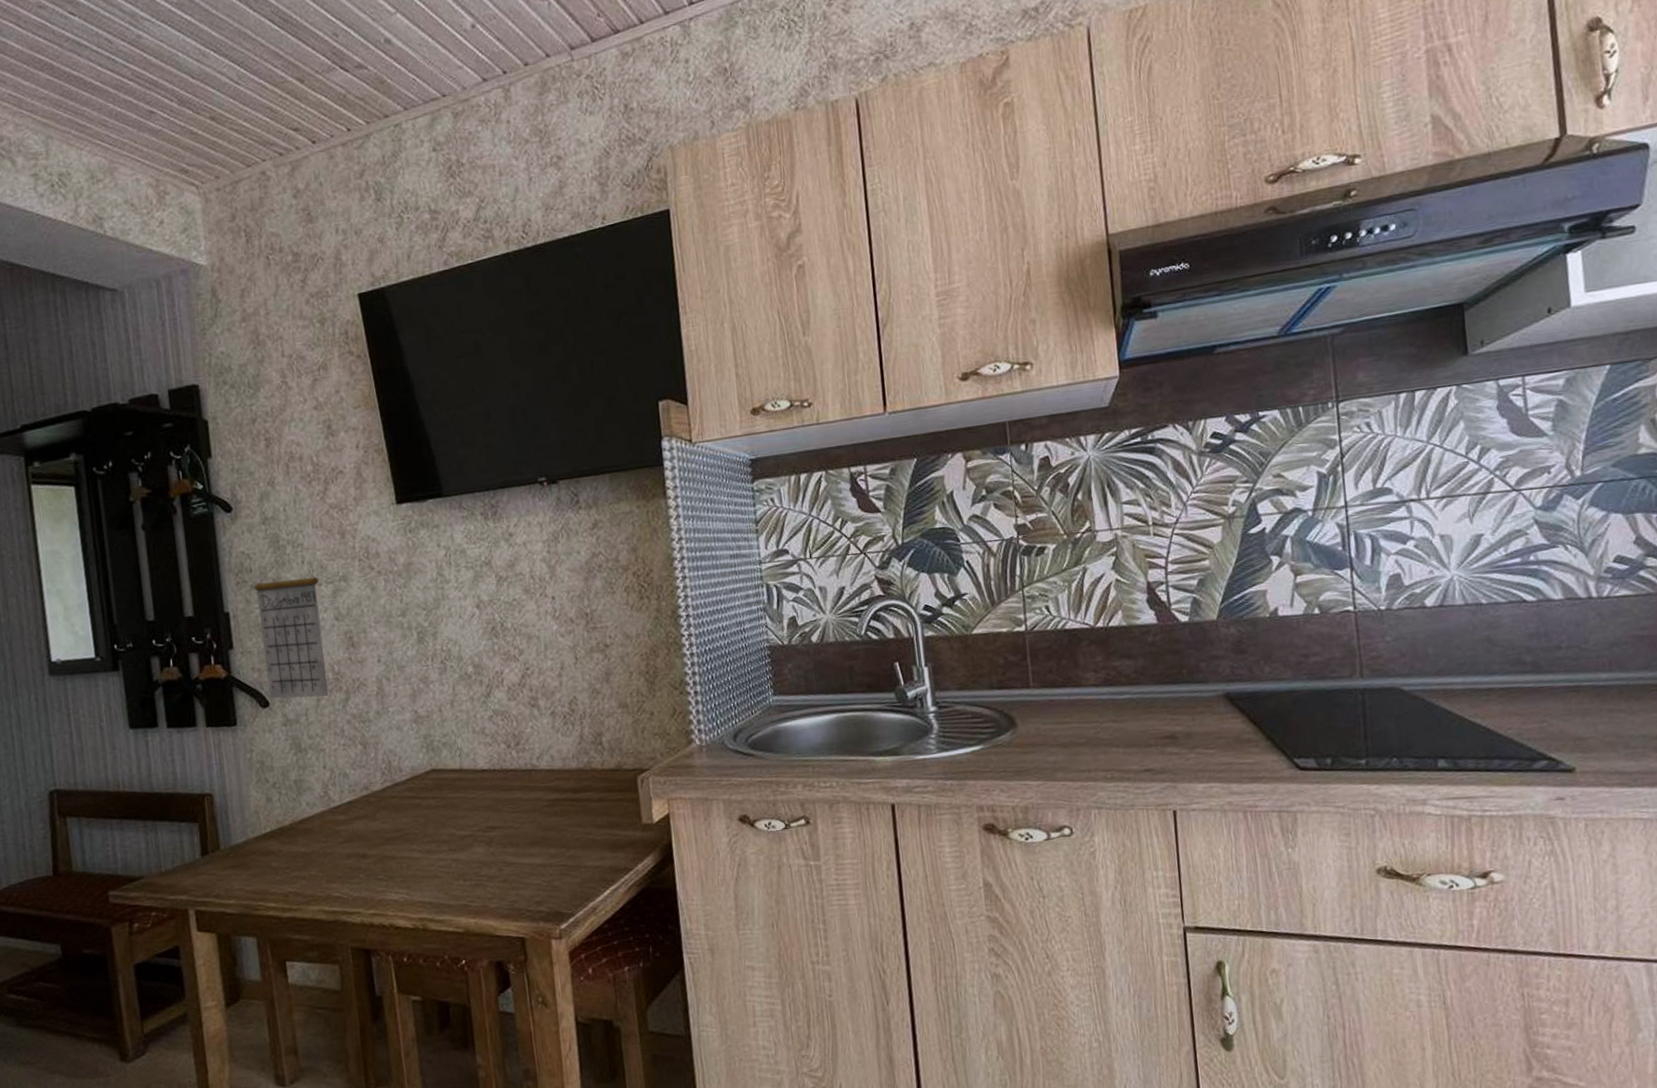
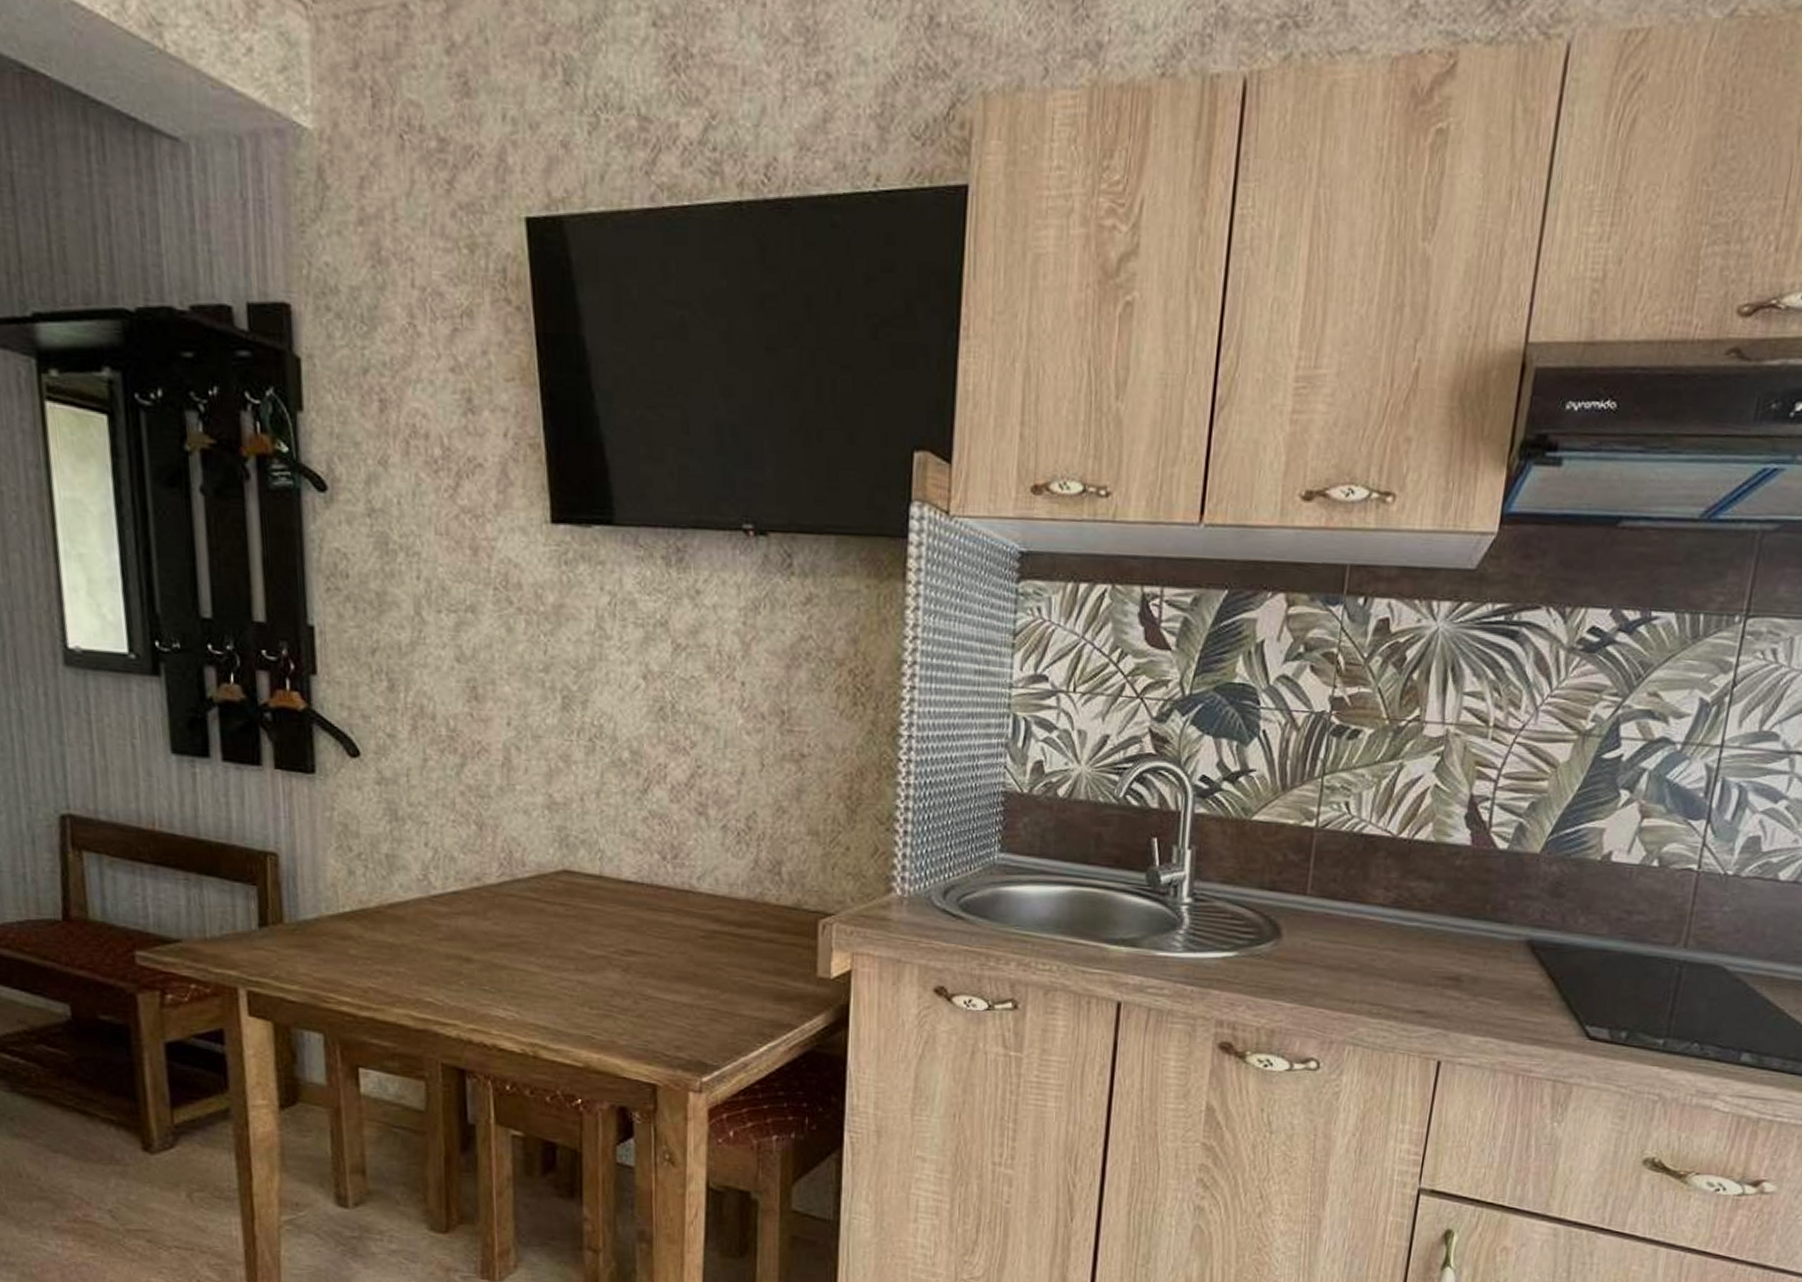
calendar: present [254,553,328,699] -> none [350,561,439,758]

